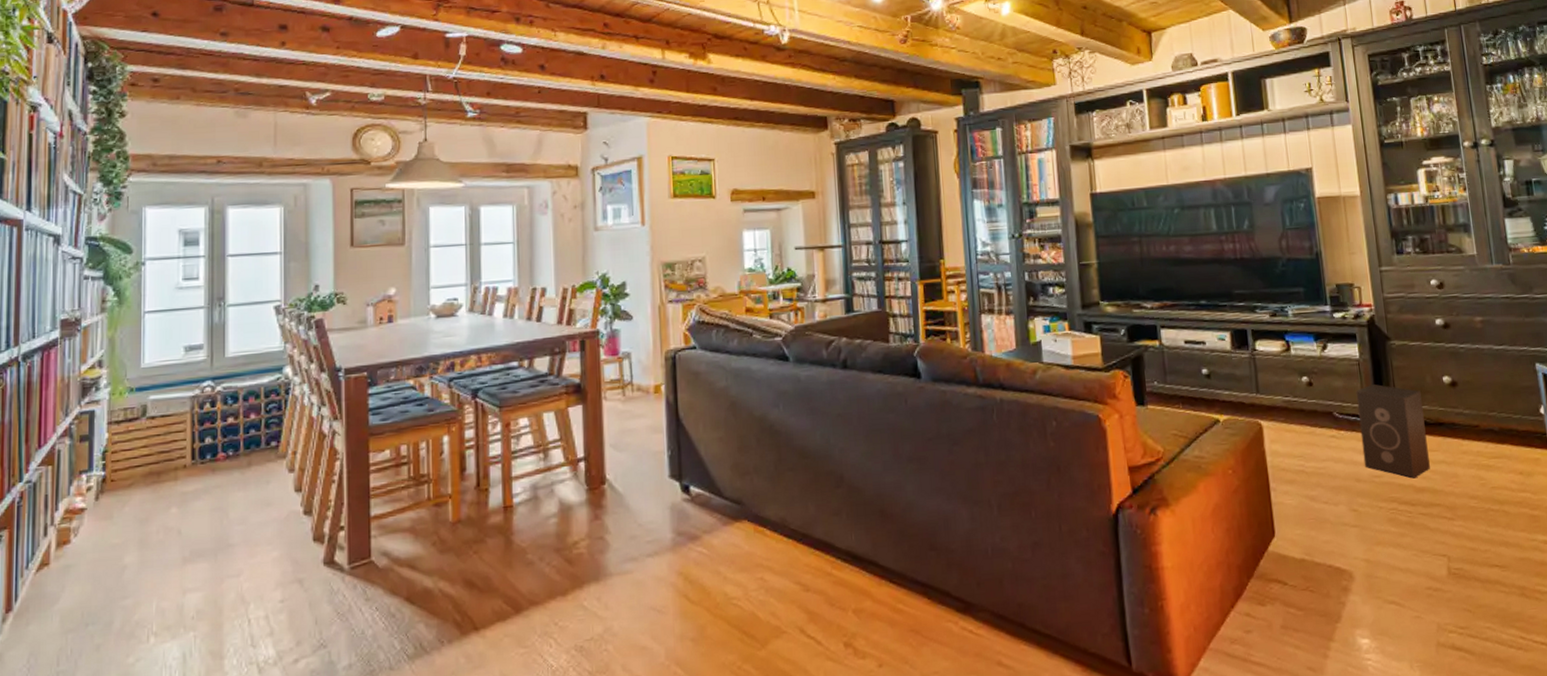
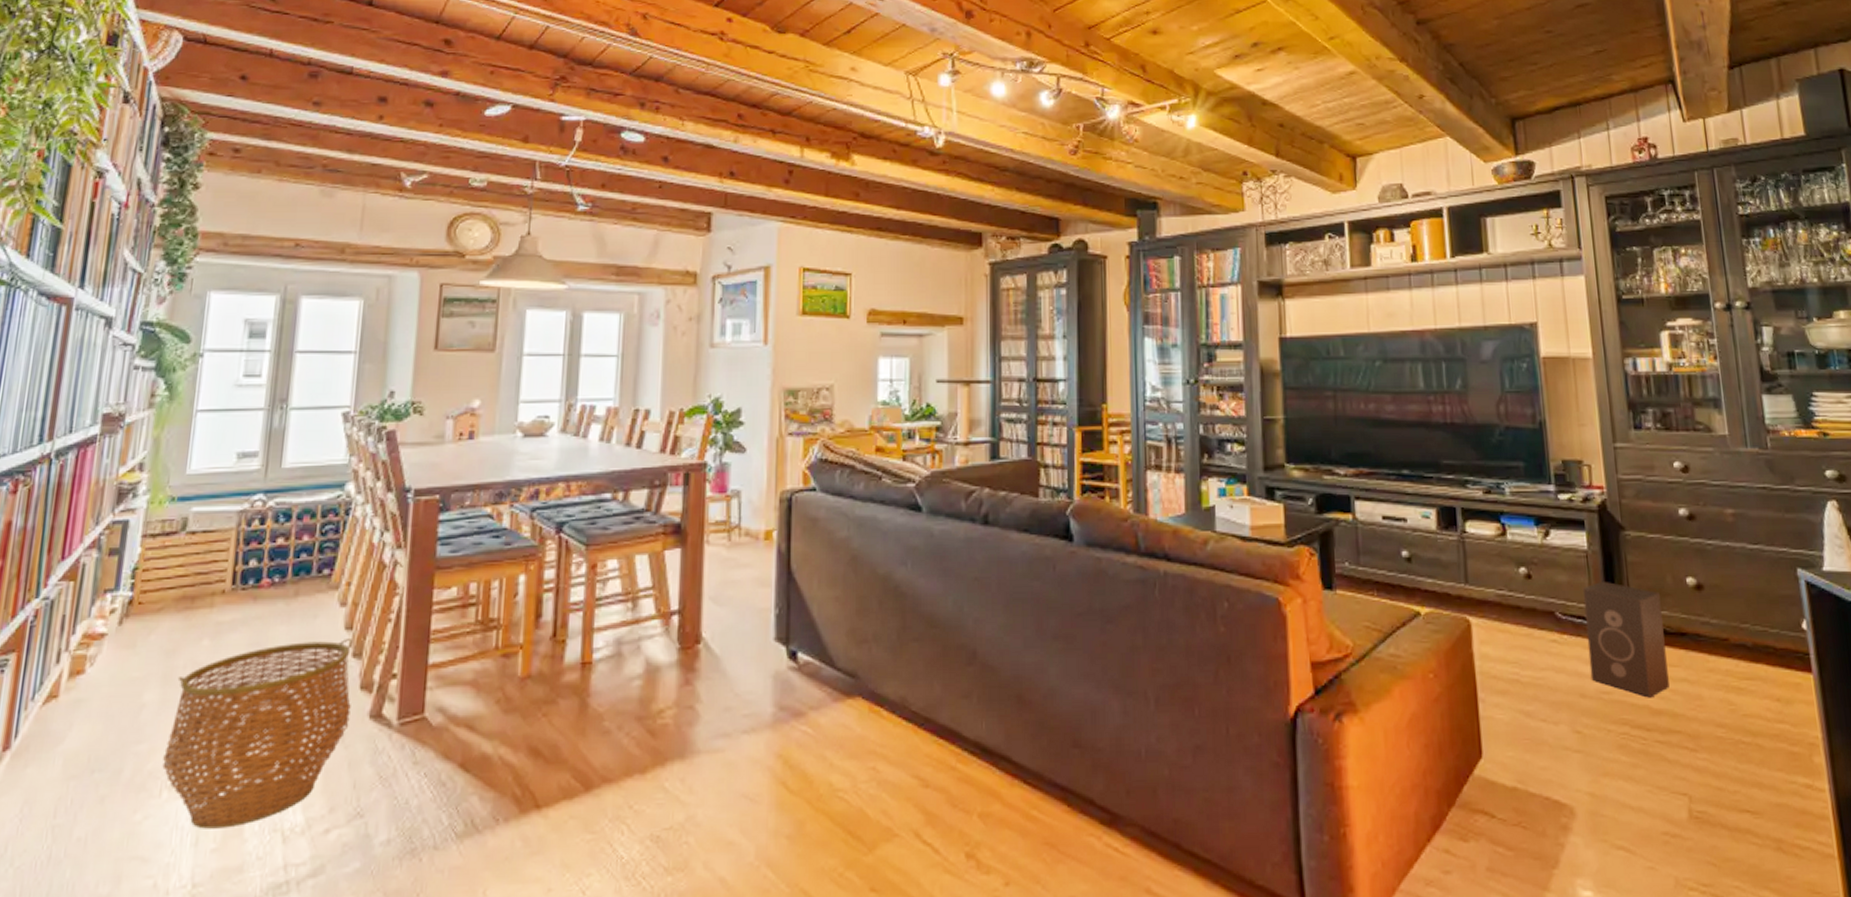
basket: none [147,498,307,666] -> present [162,637,353,829]

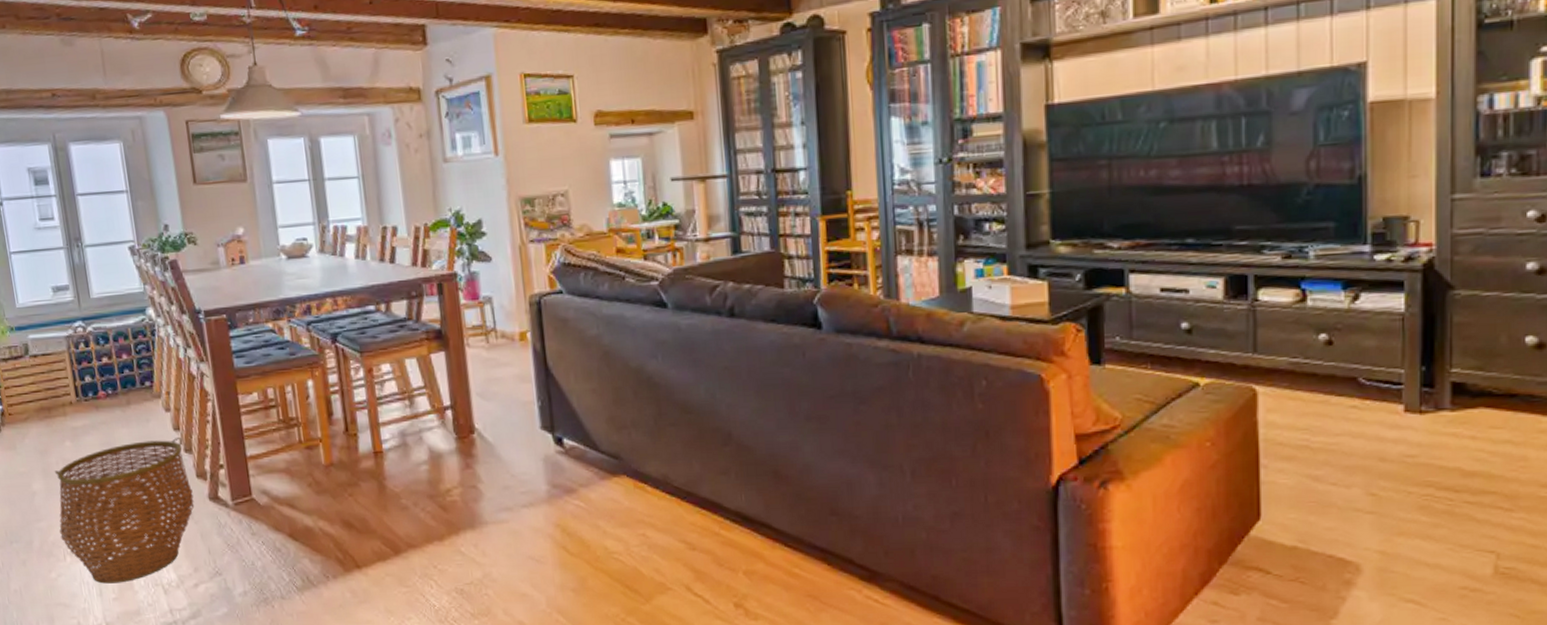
speaker: present [1582,580,1670,698] -> none [1393,343,1489,460]

